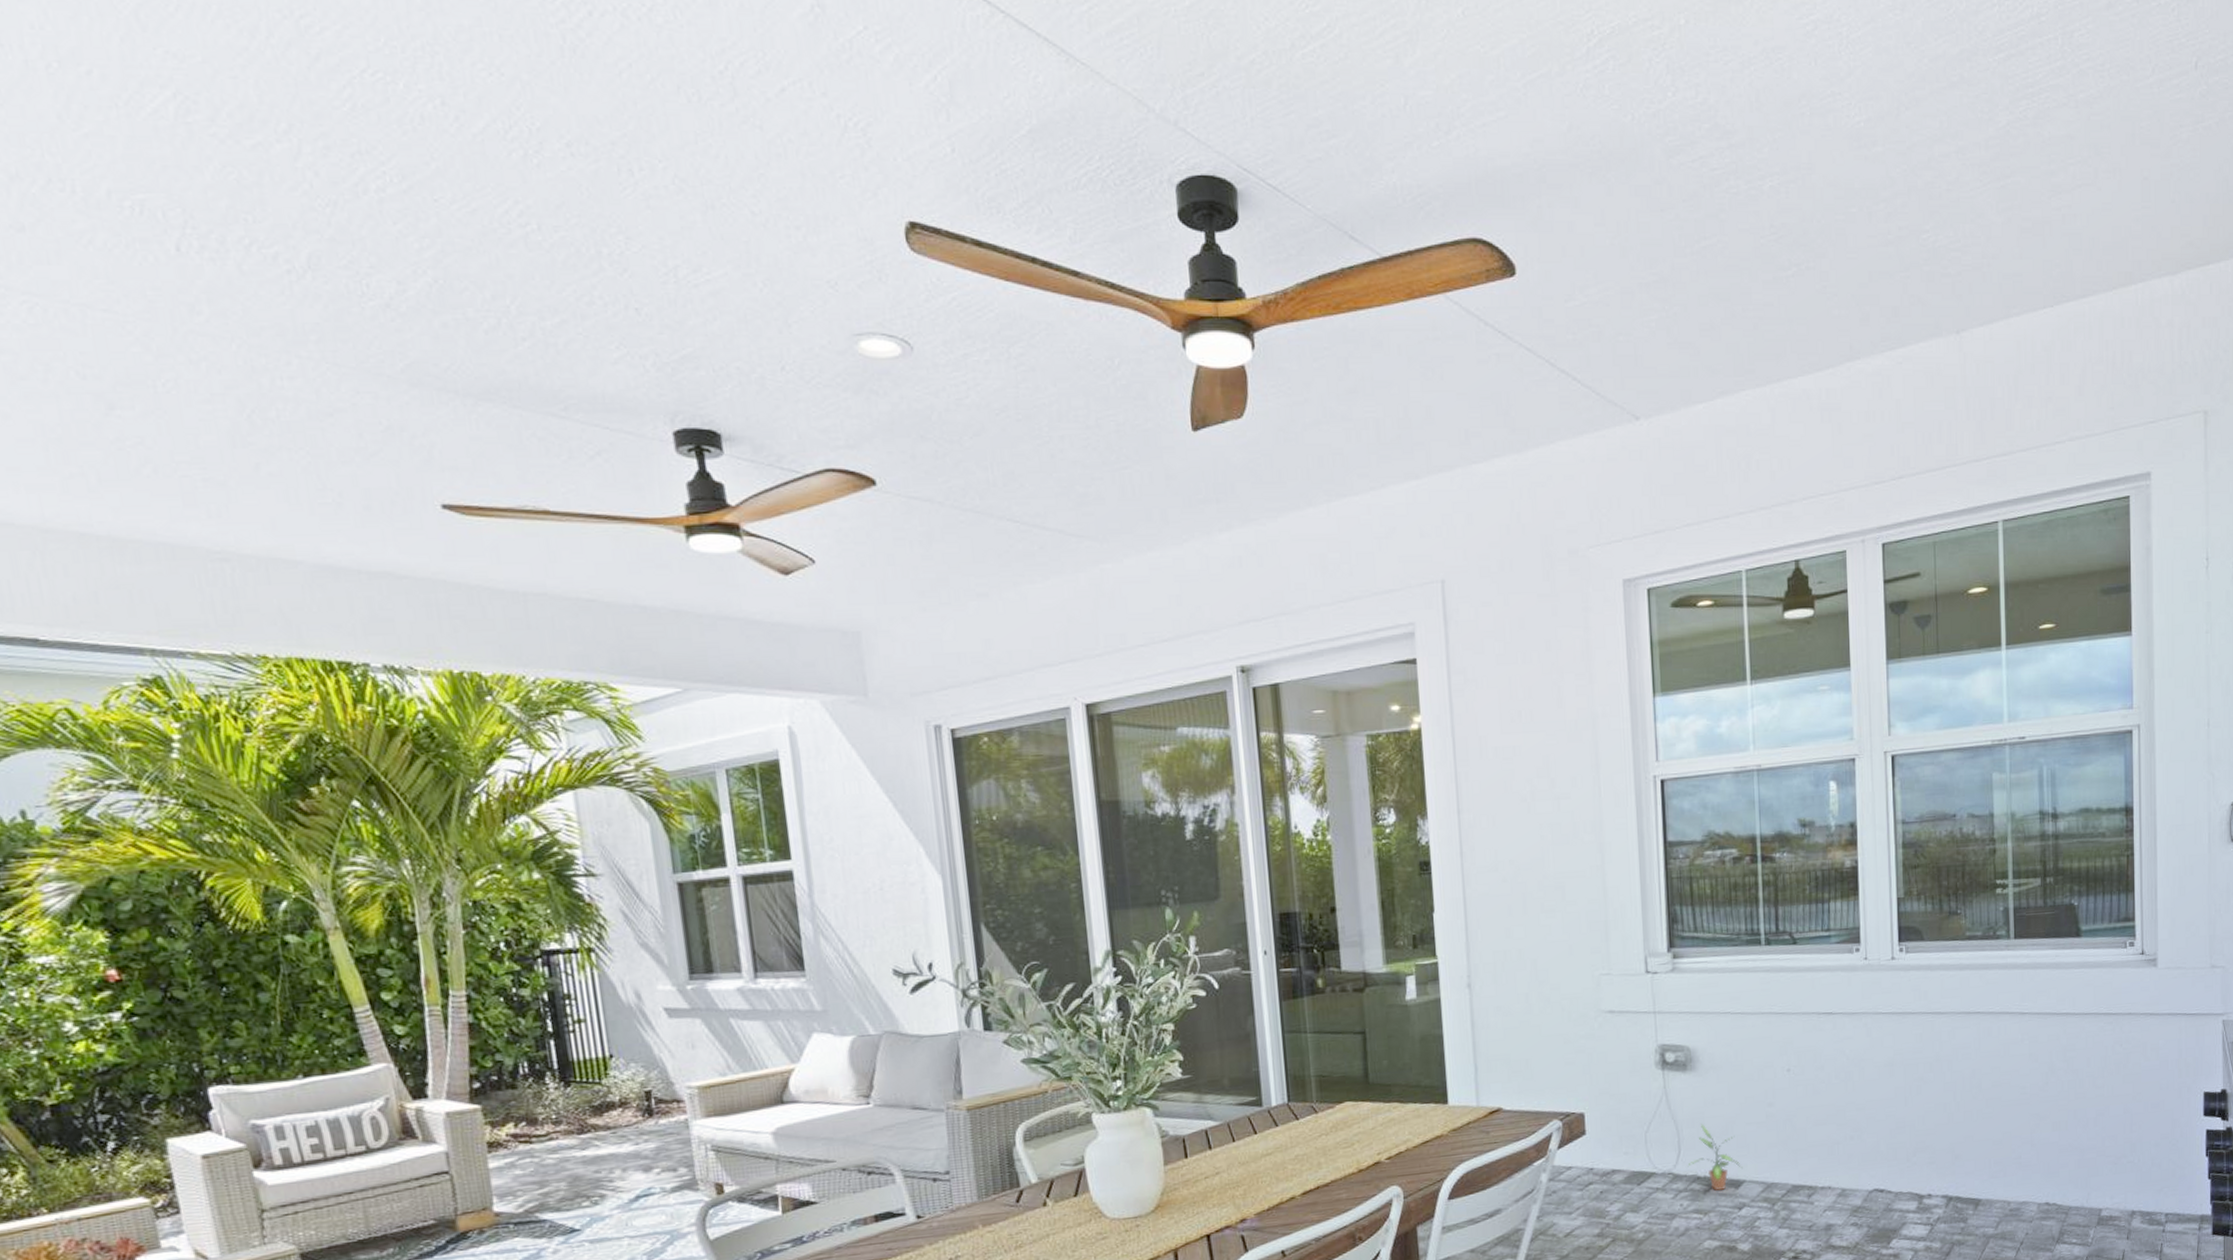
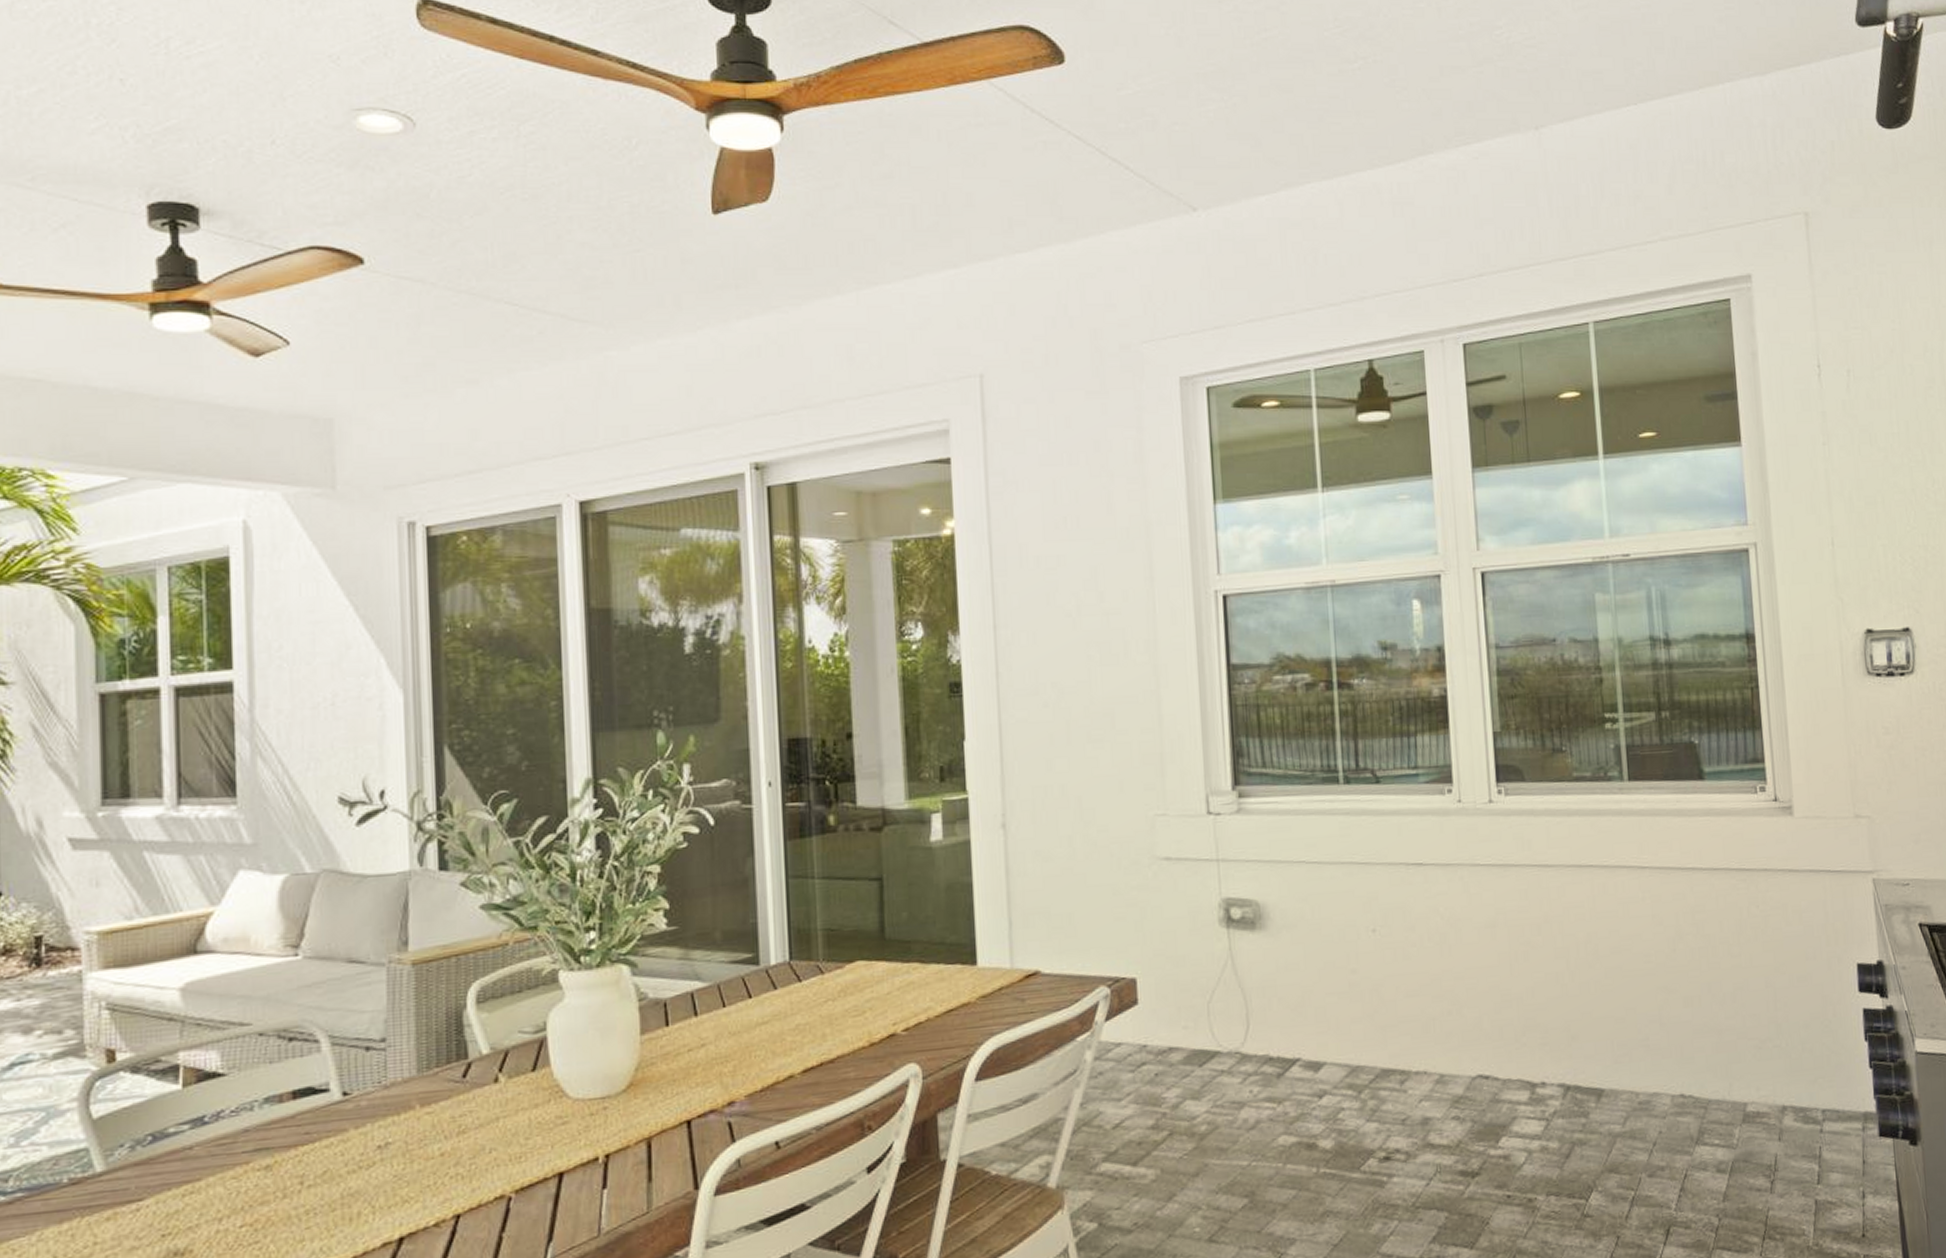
potted plant: present [1688,1124,1743,1191] -> none [1258,993,1323,1074]

